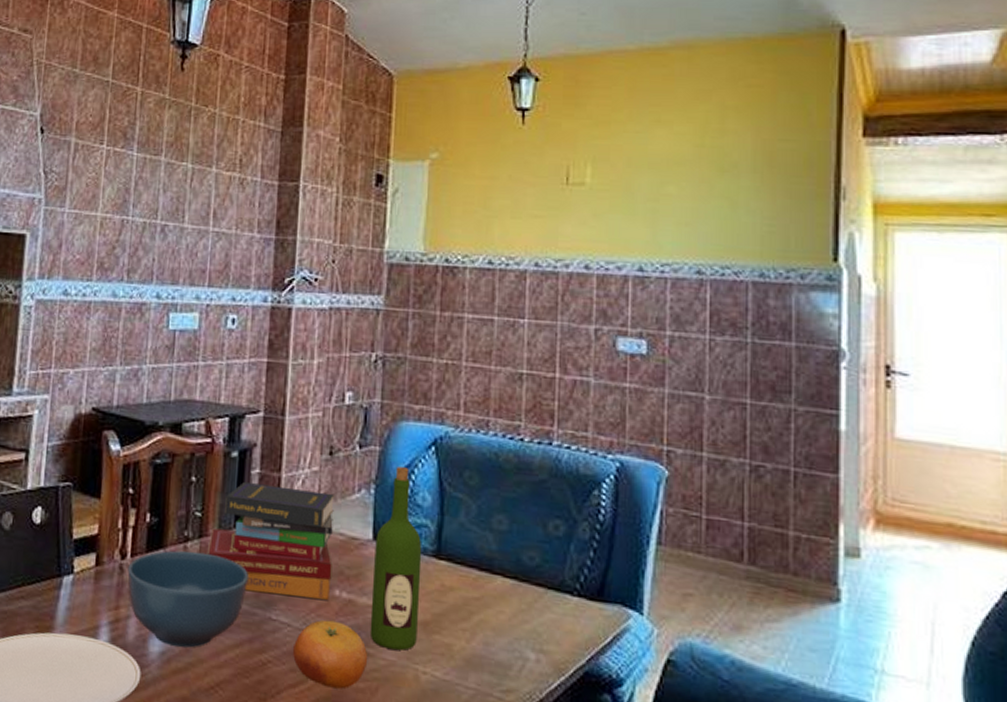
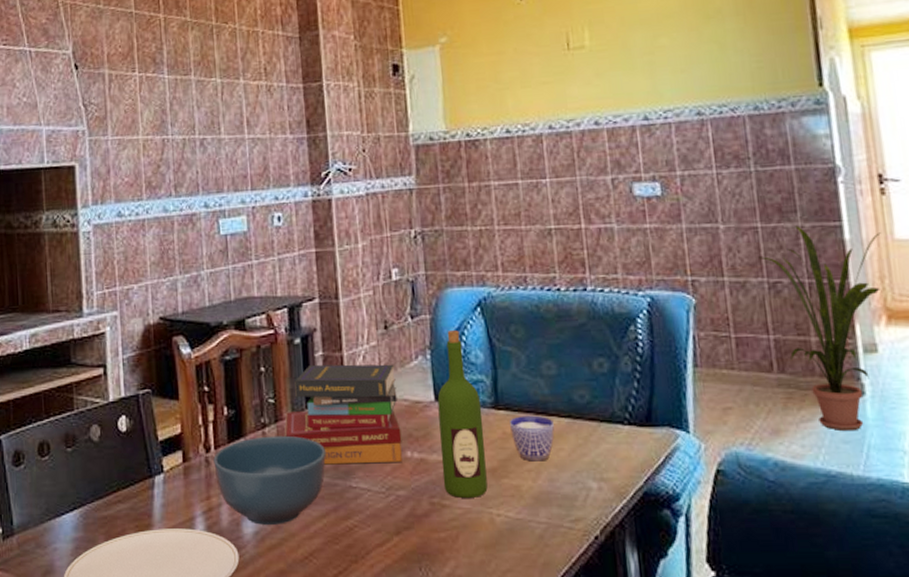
fruit: present [292,620,368,690] -> none [375,480,446,542]
cup: none [449,569,497,622] -> present [509,415,555,462]
house plant: none [743,408,880,639] -> present [758,225,881,430]

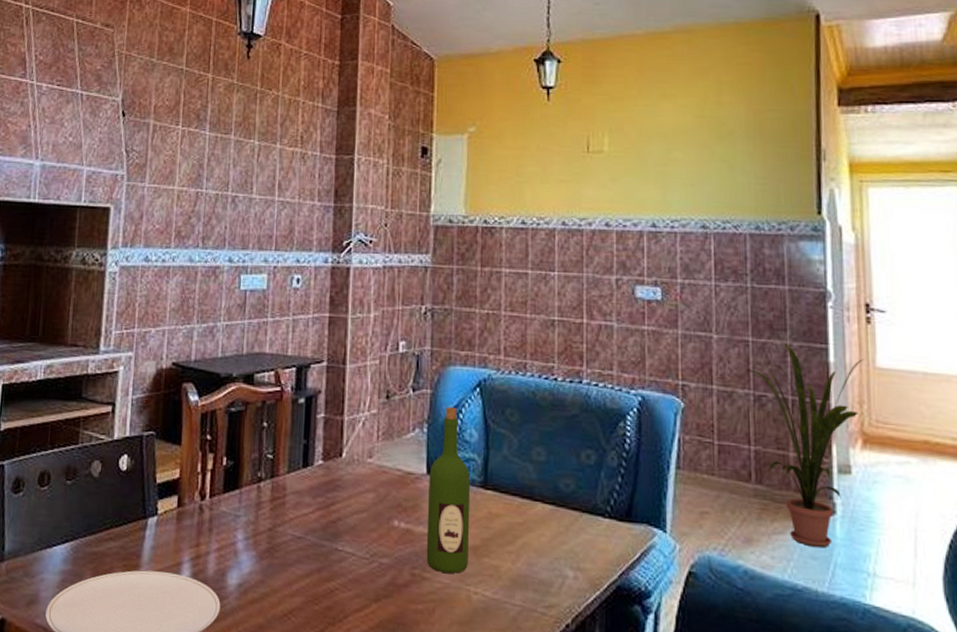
bowl: present [213,435,327,525] -> none [207,490,317,579]
books: present [284,364,402,465] -> none [278,426,392,530]
cup: present [509,415,555,462] -> none [495,497,538,545]

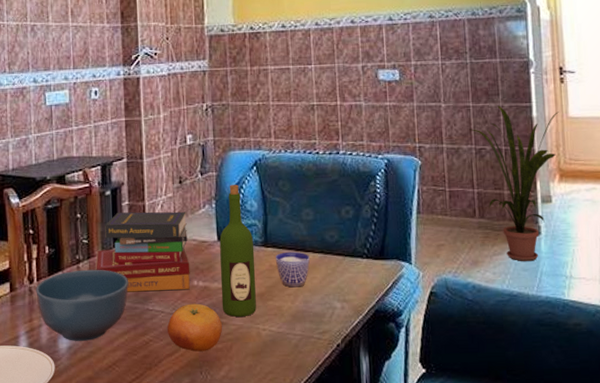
bowl: none [207,490,317,579] -> present [36,269,129,341]
books: none [278,426,392,530] -> present [95,211,190,292]
fruit: none [357,548,425,612] -> present [166,303,223,352]
cup: none [495,497,538,545] -> present [275,251,310,288]

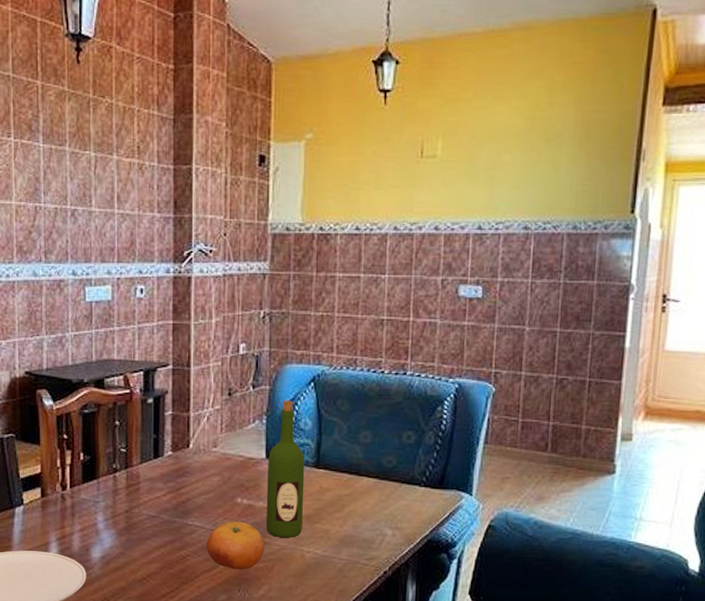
bowl: present [36,269,129,341] -> none [69,479,169,552]
books: present [95,211,190,292] -> none [132,422,235,506]
cup: present [275,251,310,288] -> none [326,474,363,512]
house plant: present [469,105,559,261] -> none [553,333,655,500]

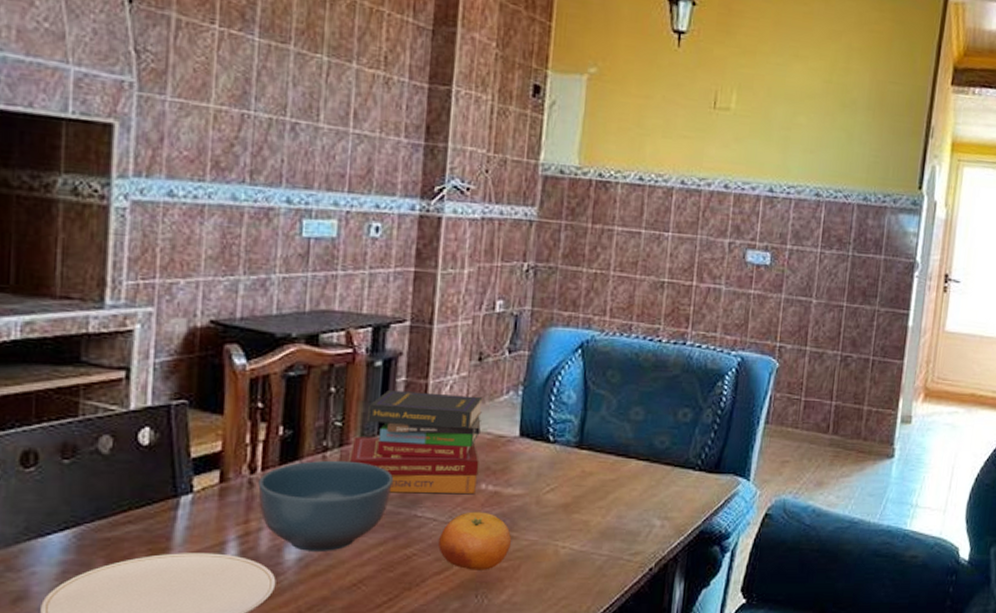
bowl: none [69,479,169,552] -> present [258,460,394,551]
books: none [132,422,235,506] -> present [348,390,483,494]
wine bottle: present [266,401,305,538] -> none [514,369,566,532]

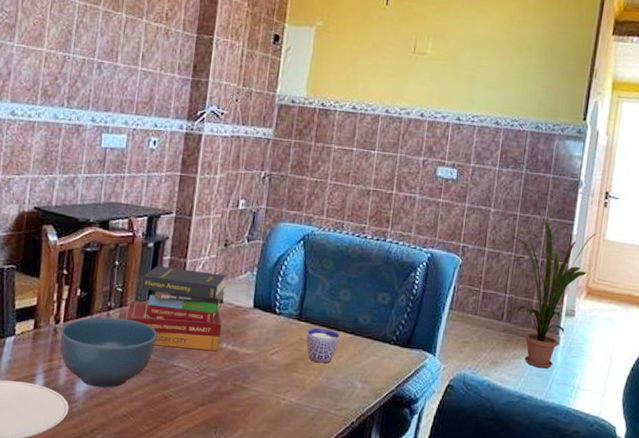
fruit: present [437,511,512,570] -> none [188,365,244,413]
cup: none [589,456,632,500] -> present [306,328,340,364]
house plant: none [838,309,936,486] -> present [512,218,597,368]

